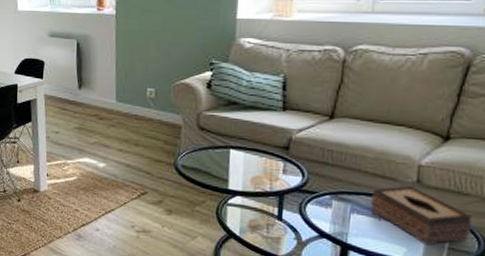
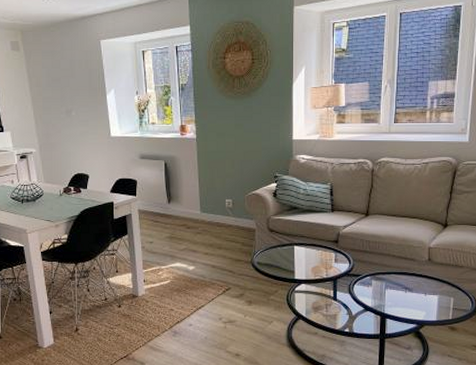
tissue box: present [370,185,472,246] -> none [399,263,466,308]

